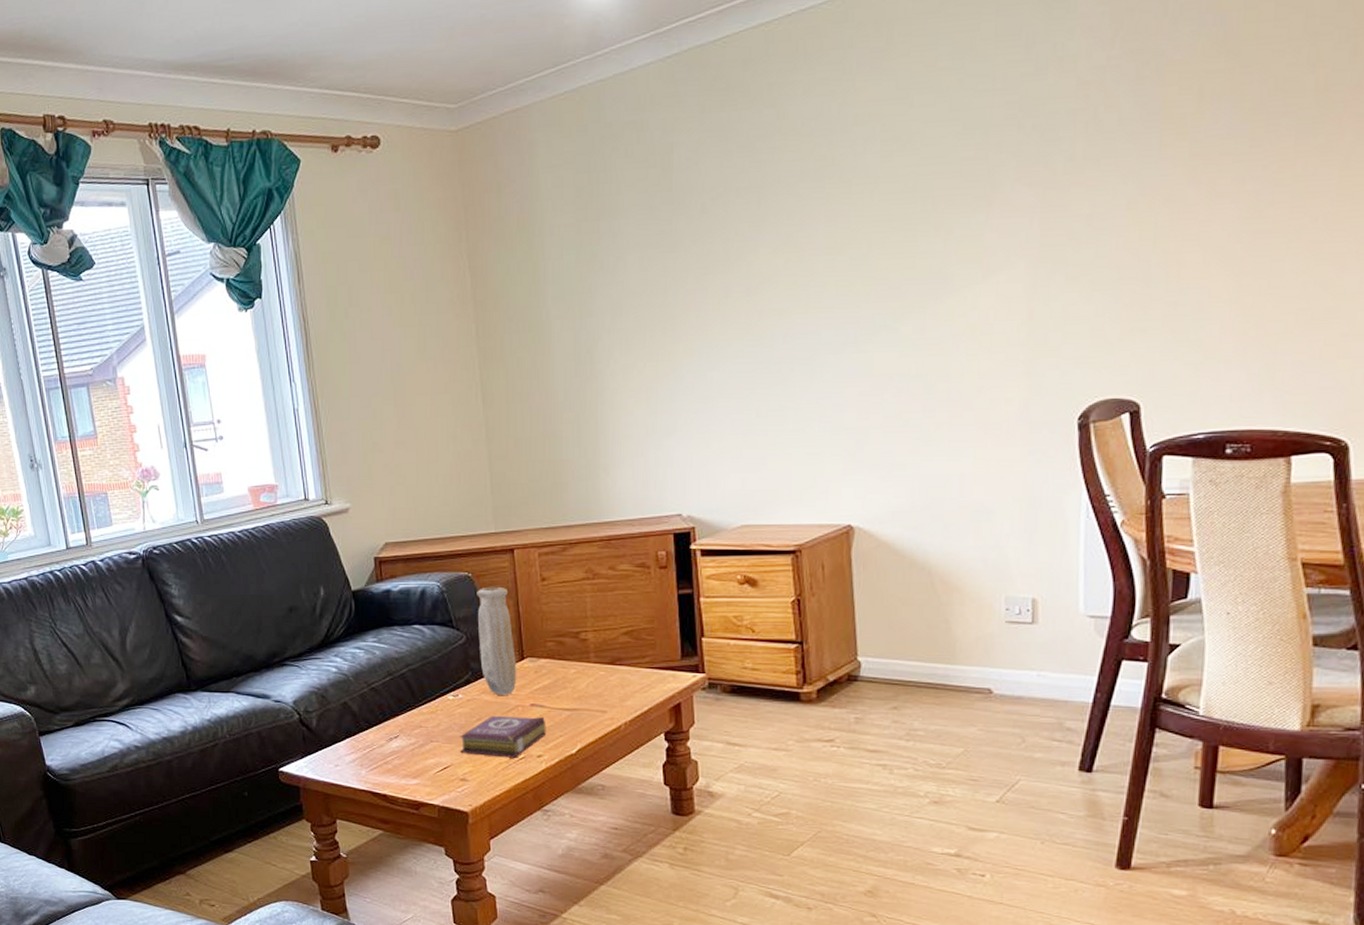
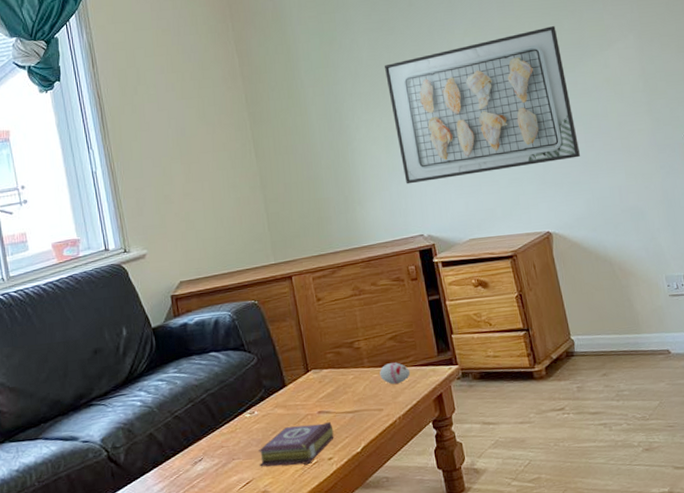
vase: present [477,586,517,695] -> none [263,310,305,407]
decorative egg: none [608,661,645,686] -> present [379,362,411,385]
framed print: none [657,246,913,450] -> present [385,26,581,184]

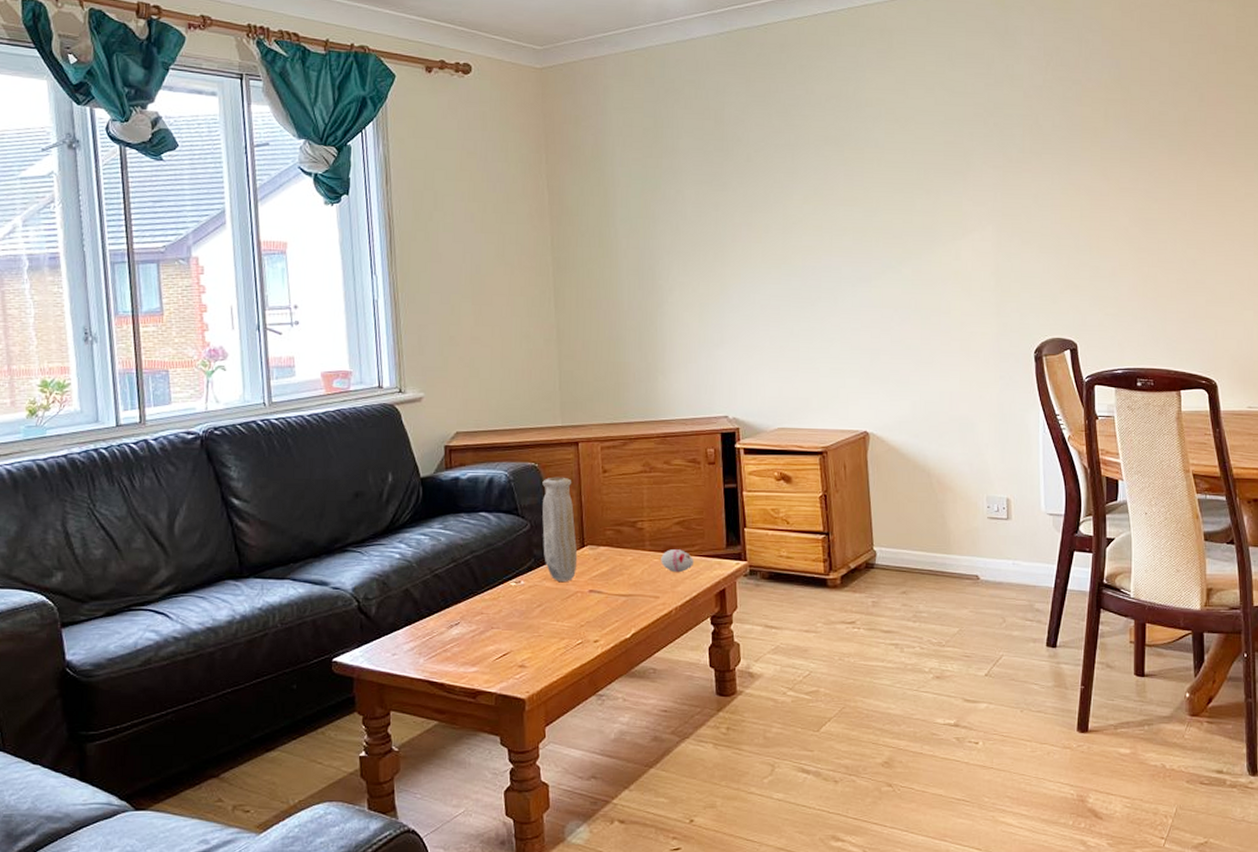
book: present [259,422,334,467] -> none [520,602,603,643]
vase: none [263,310,305,407] -> present [542,476,578,582]
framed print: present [385,26,581,184] -> none [710,205,914,359]

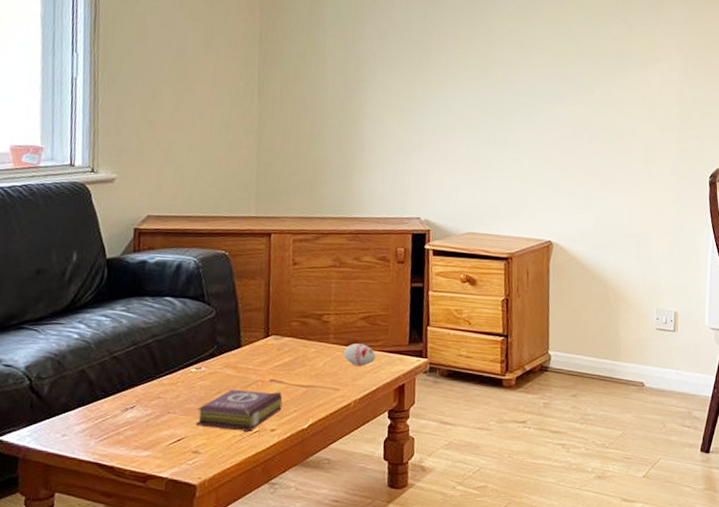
book: none [520,602,603,643] -> present [196,390,283,431]
vase: present [542,476,578,582] -> none [227,266,262,370]

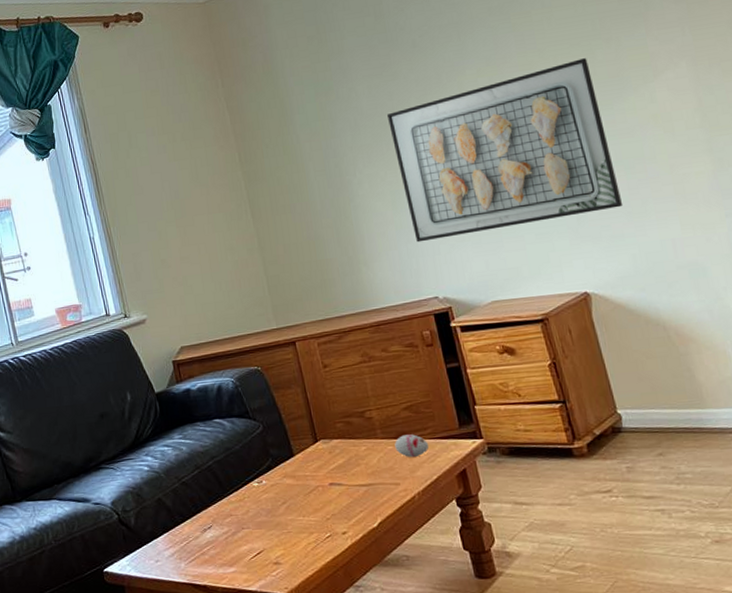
book: present [196,390,283,431] -> none [268,495,348,538]
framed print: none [413,29,604,172] -> present [387,58,624,243]

